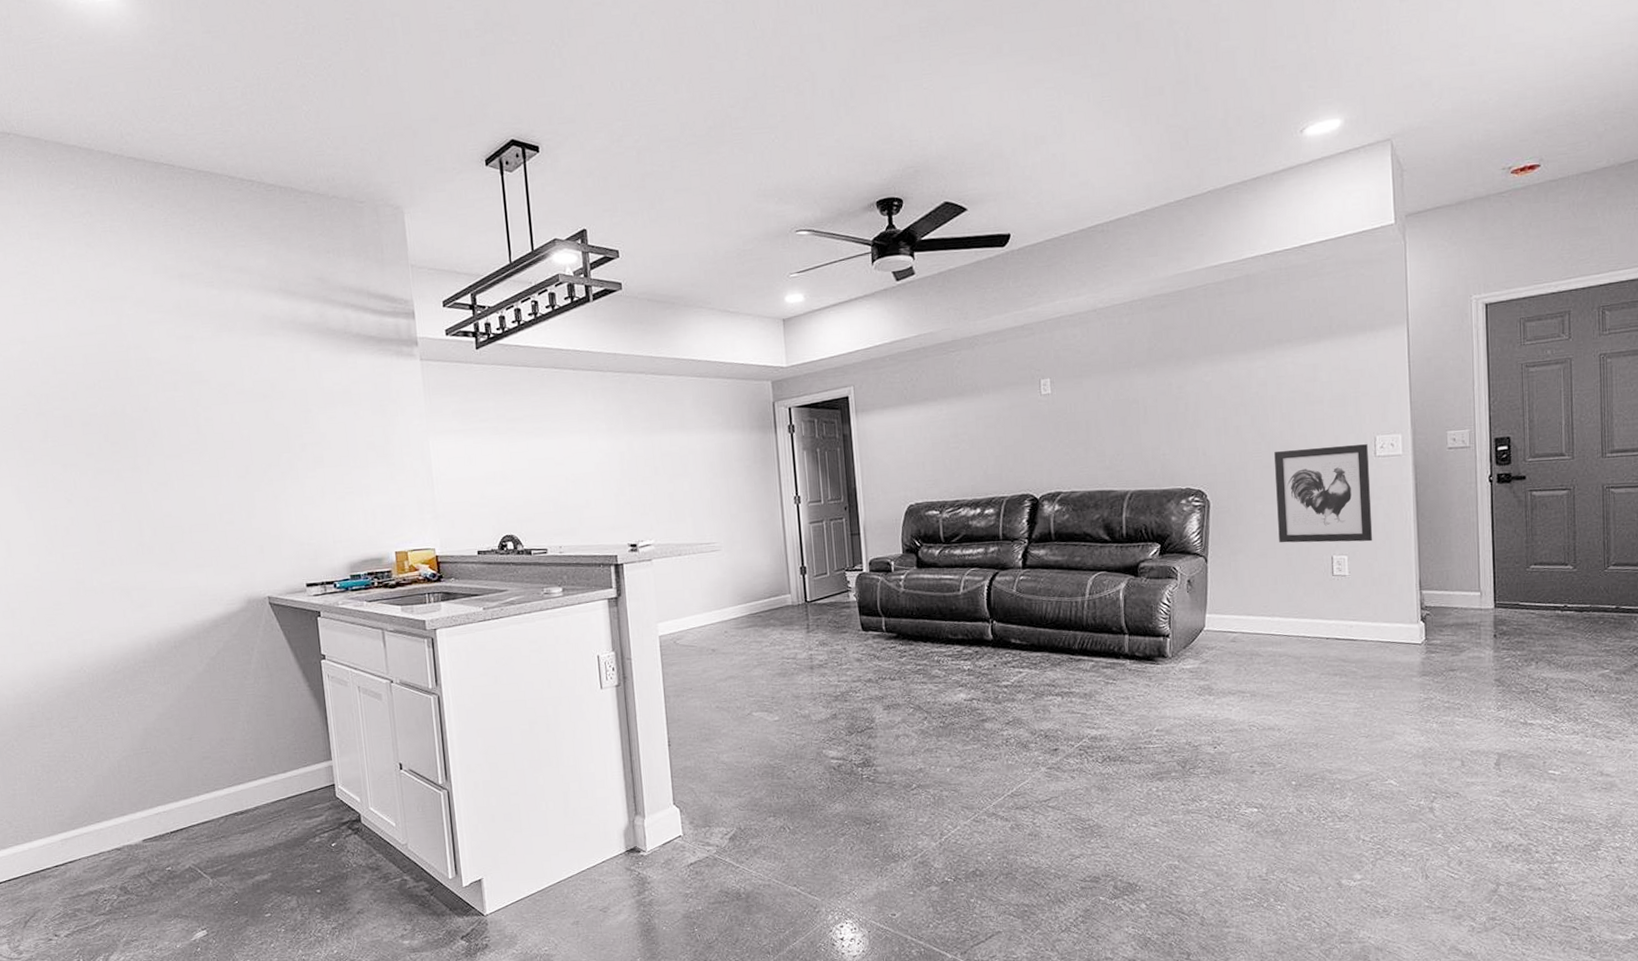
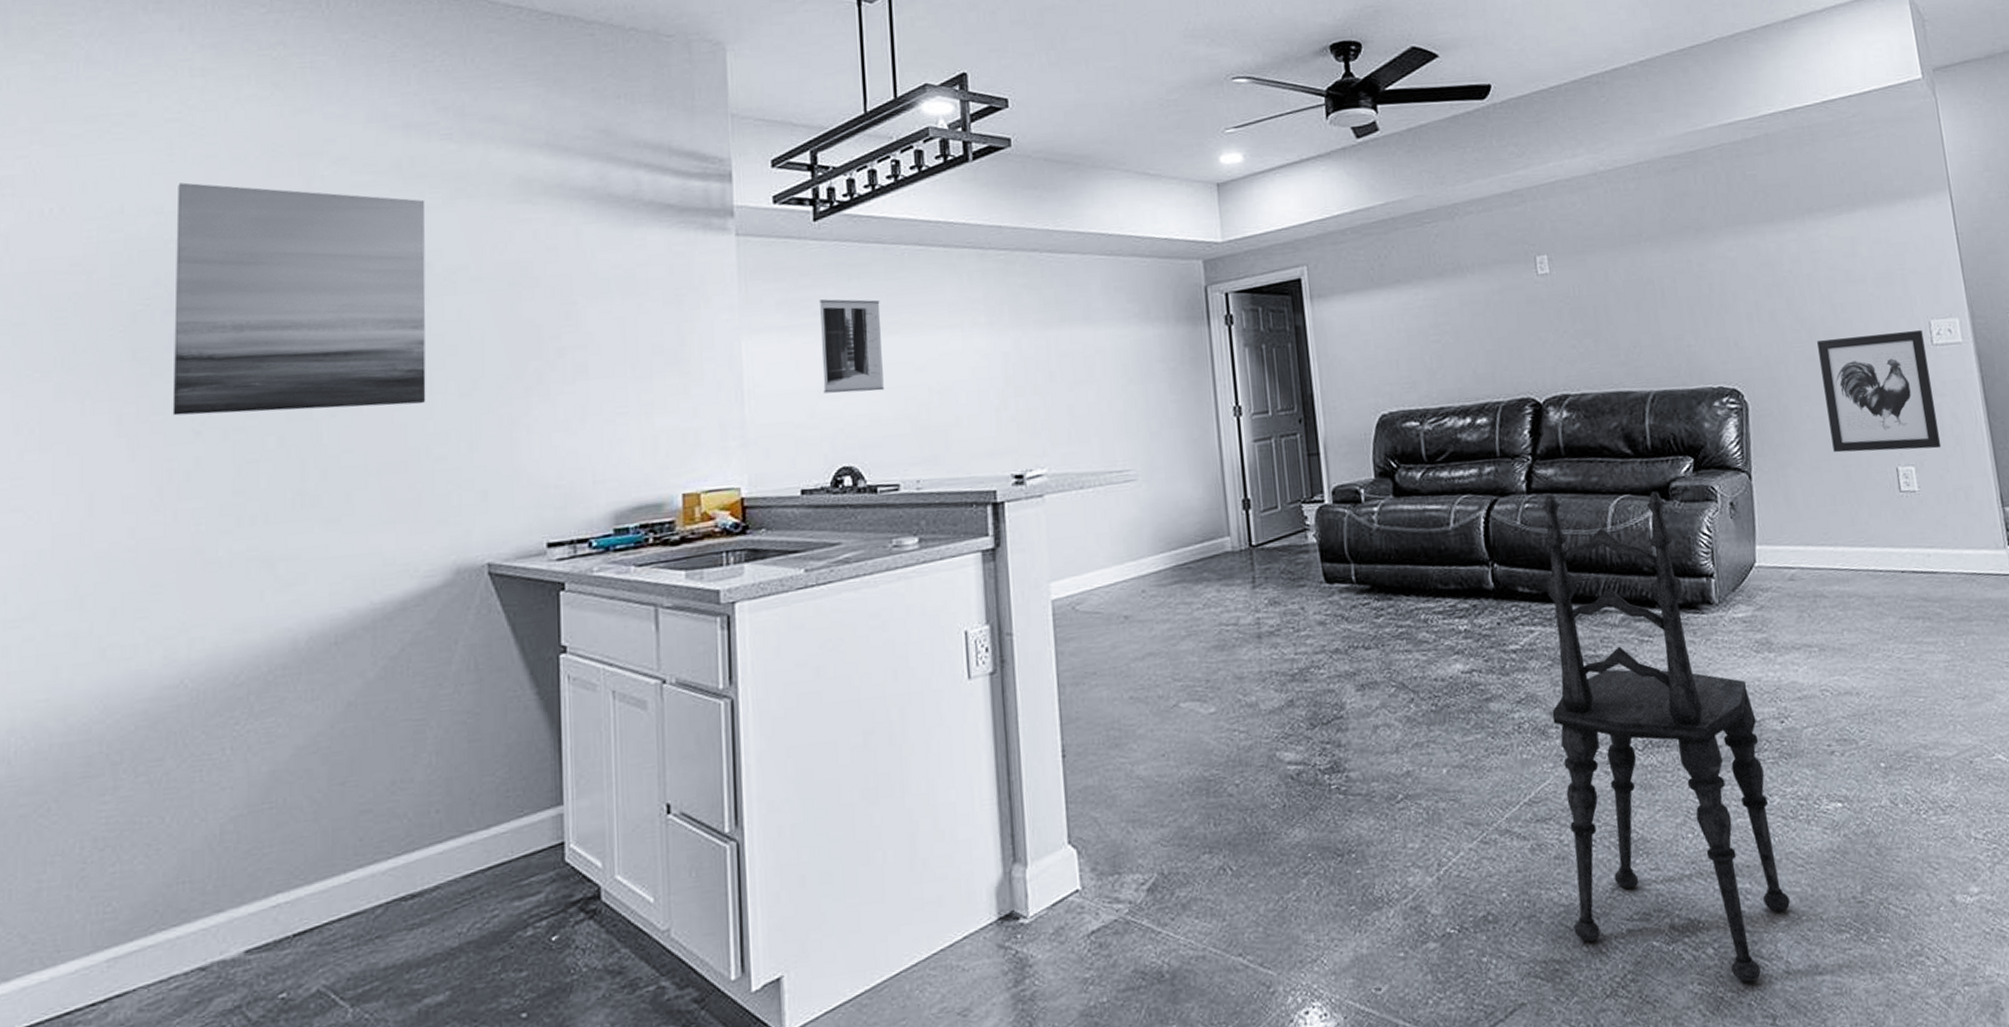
wall art: none [33,320,216,488] -> present [172,182,426,416]
wall art: none [484,409,533,481] -> present [820,299,884,393]
dining chair: none [1033,569,1209,929] -> present [1542,491,1790,983]

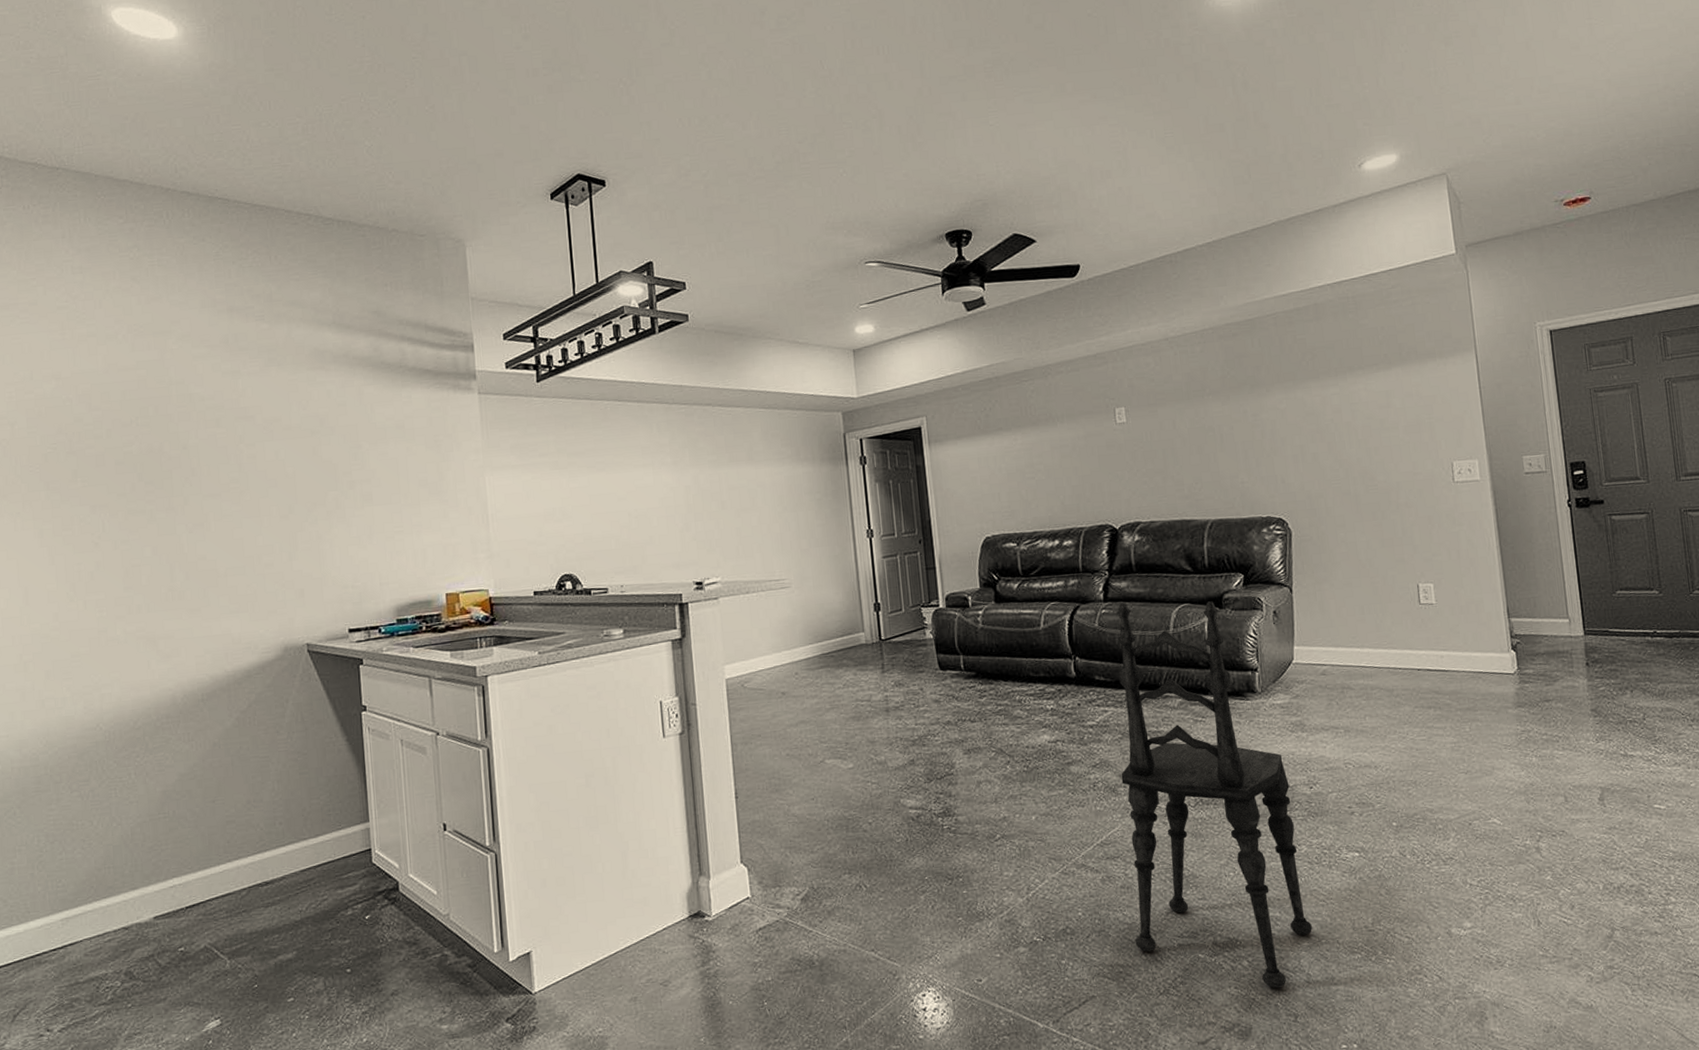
wall art: present [172,182,426,416] -> none [69,355,256,531]
wall art: present [820,299,884,393] -> none [544,444,594,518]
wall art: present [1817,330,1942,453] -> none [1353,470,1458,572]

